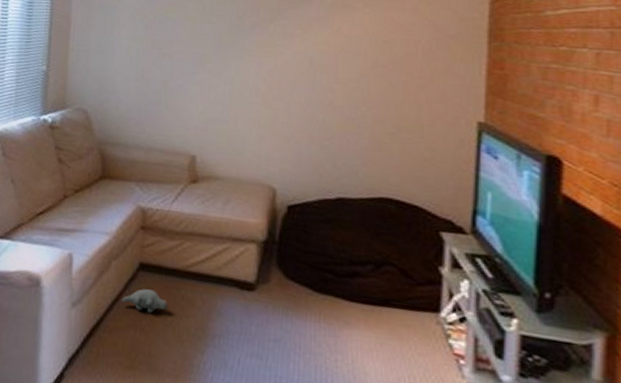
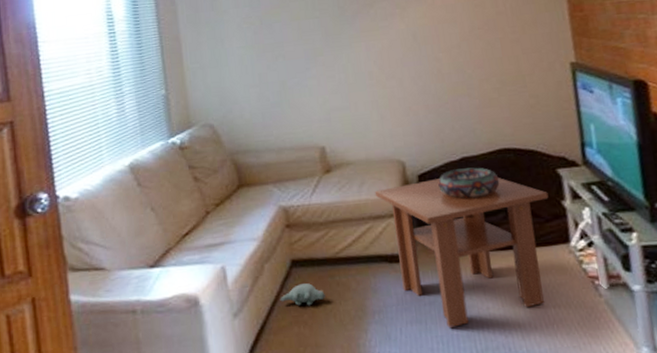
coffee table: none [238,212,426,372] -> present [374,178,549,328]
decorative bowl: none [307,208,375,243] -> present [438,167,500,199]

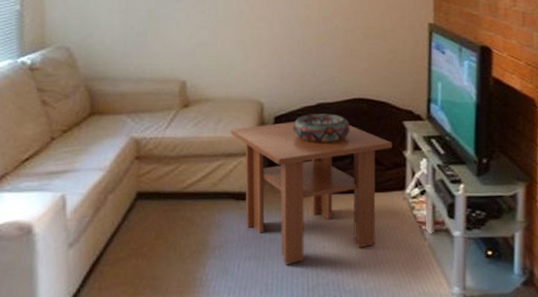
plush toy: present [280,283,325,306] -> none [120,216,168,239]

